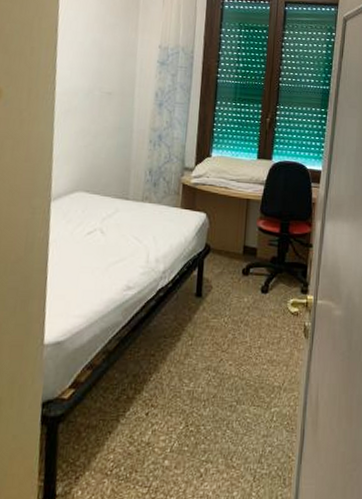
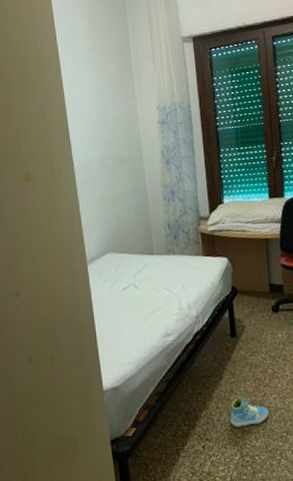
sneaker: none [180,361,222,394] -> present [230,396,269,428]

